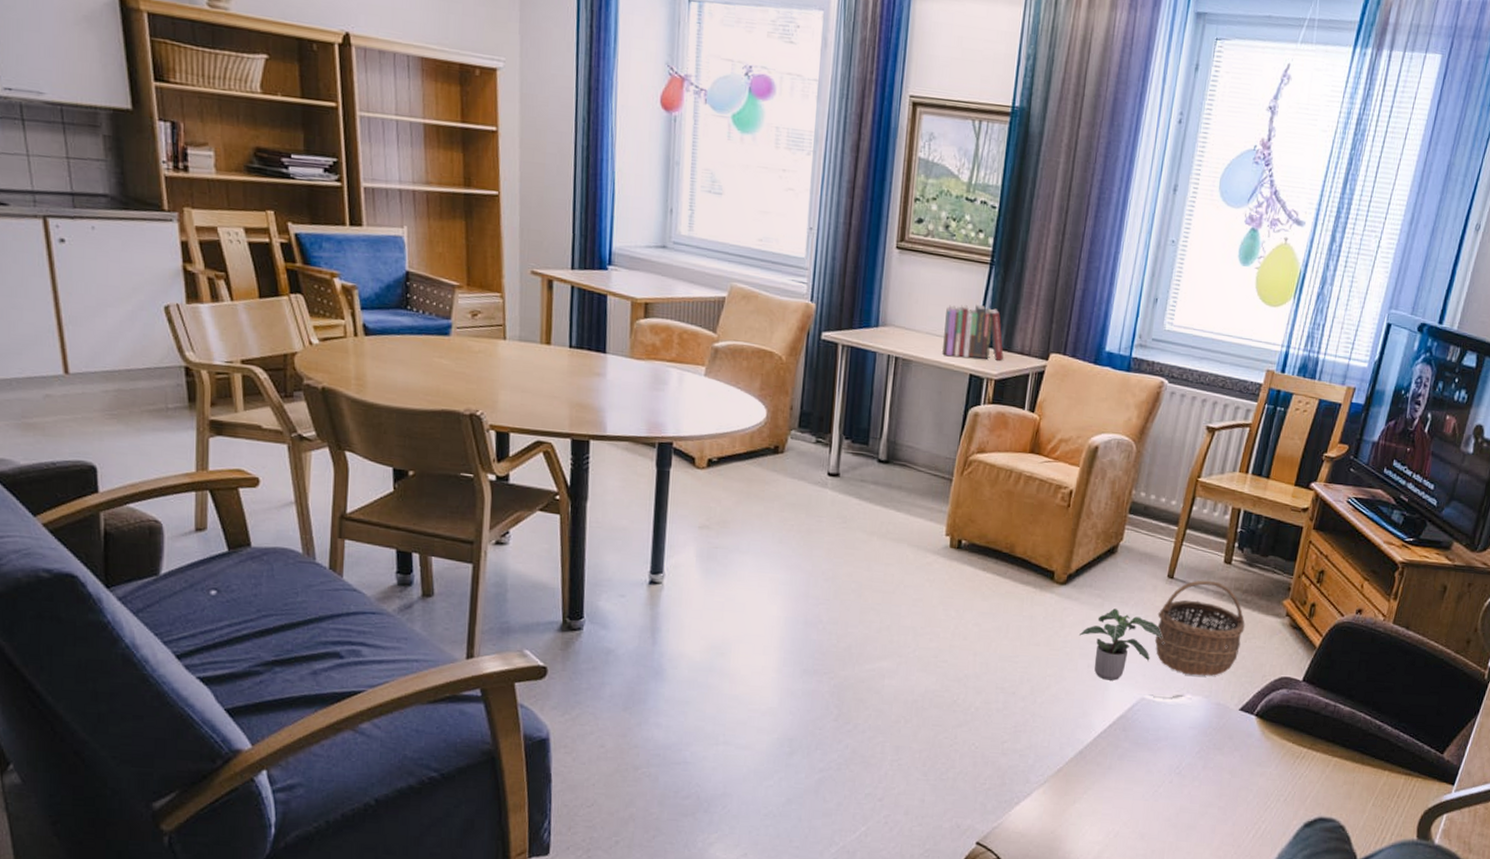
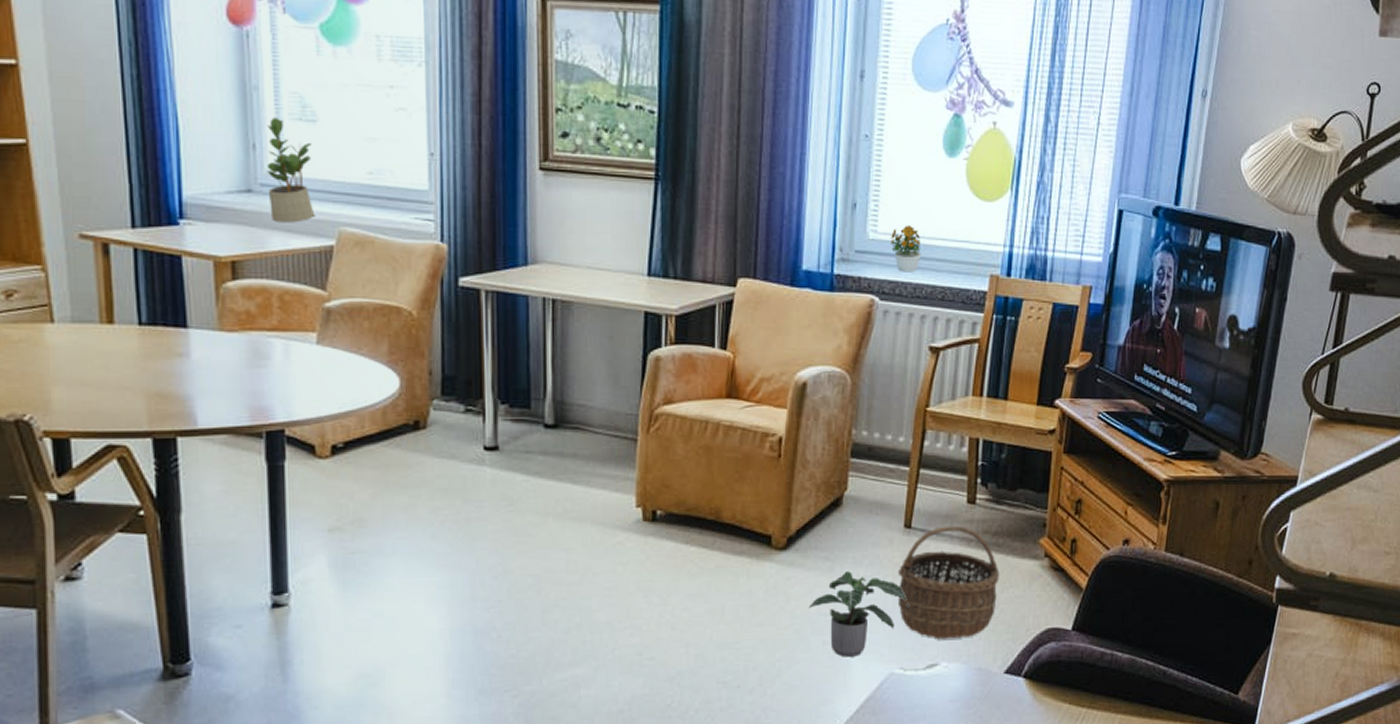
potted plant: none [678,188,717,276] -> present [267,117,314,223]
books: present [942,305,1004,361] -> none [608,229,682,293]
flowerpot: none [1183,320,1210,362] -> present [890,224,921,273]

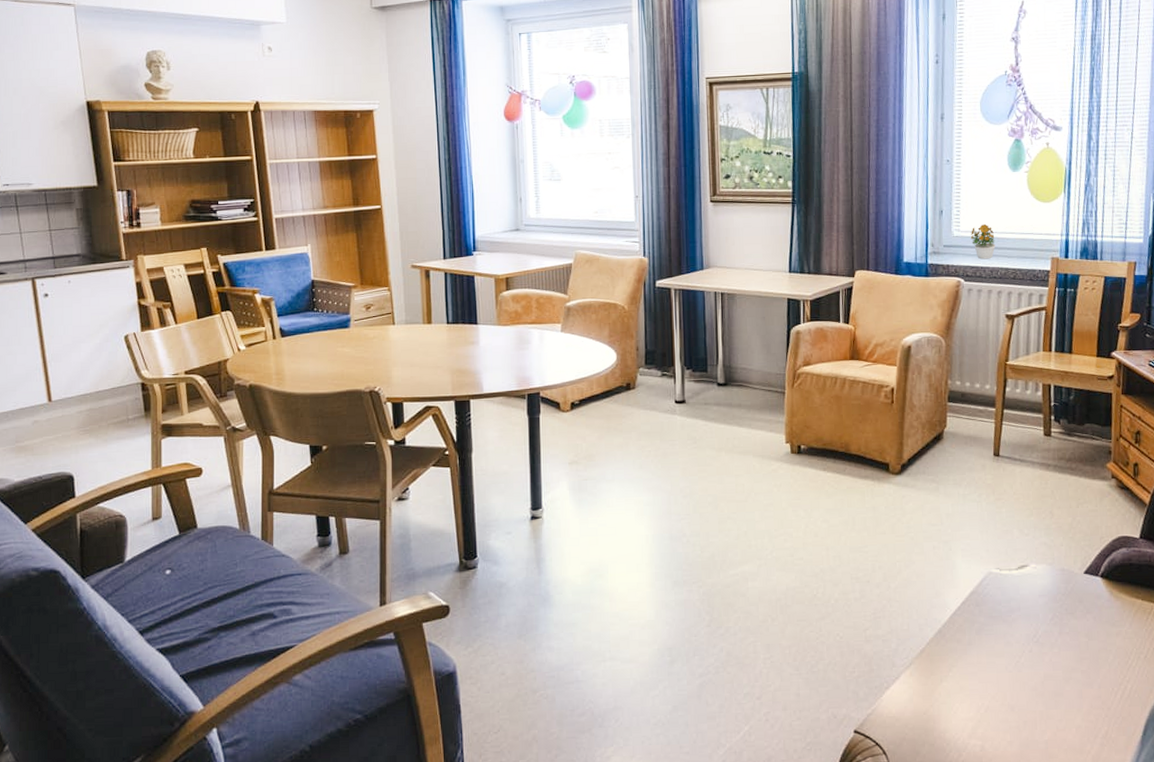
potted plant: present [267,117,314,223] -> none [529,179,559,250]
potted plant: present [809,571,906,657] -> none [921,491,998,559]
wicker basket: present [897,525,999,639] -> none [990,453,1075,545]

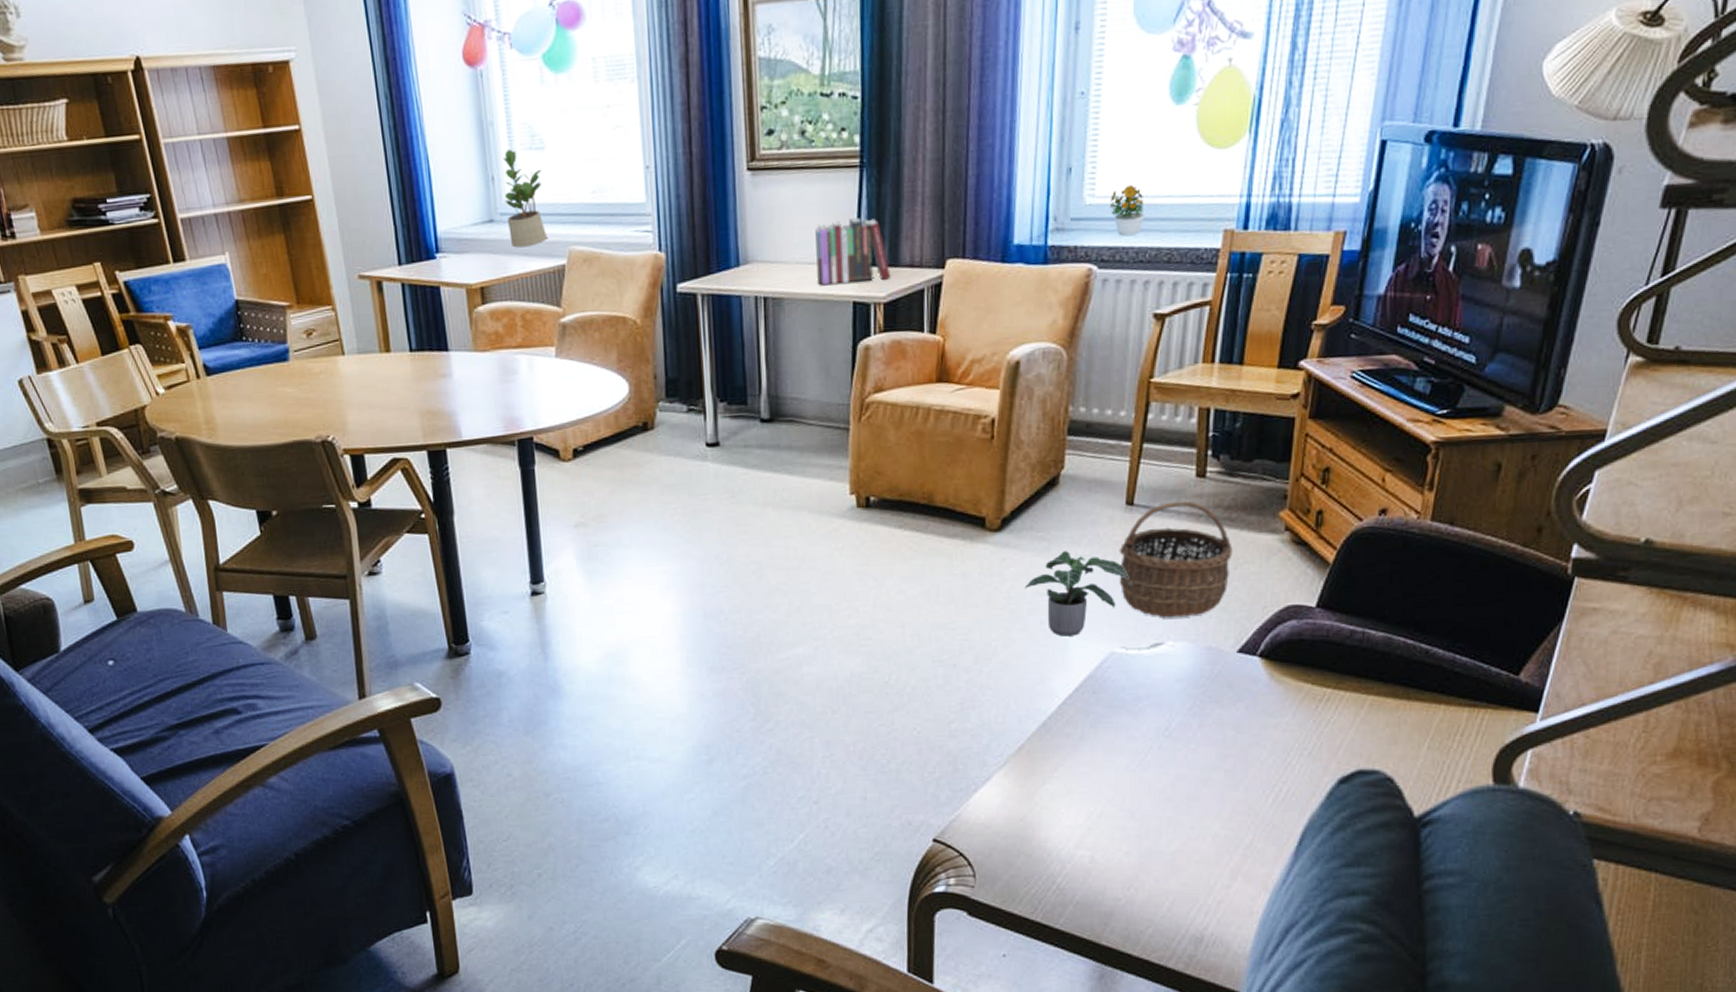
potted plant: none [529,179,559,250] -> present [503,149,547,248]
books: none [760,239,815,286] -> present [815,218,890,286]
potted plant: none [921,491,998,559] -> present [1025,551,1128,637]
wicker basket: none [990,453,1075,545] -> present [1118,500,1233,618]

